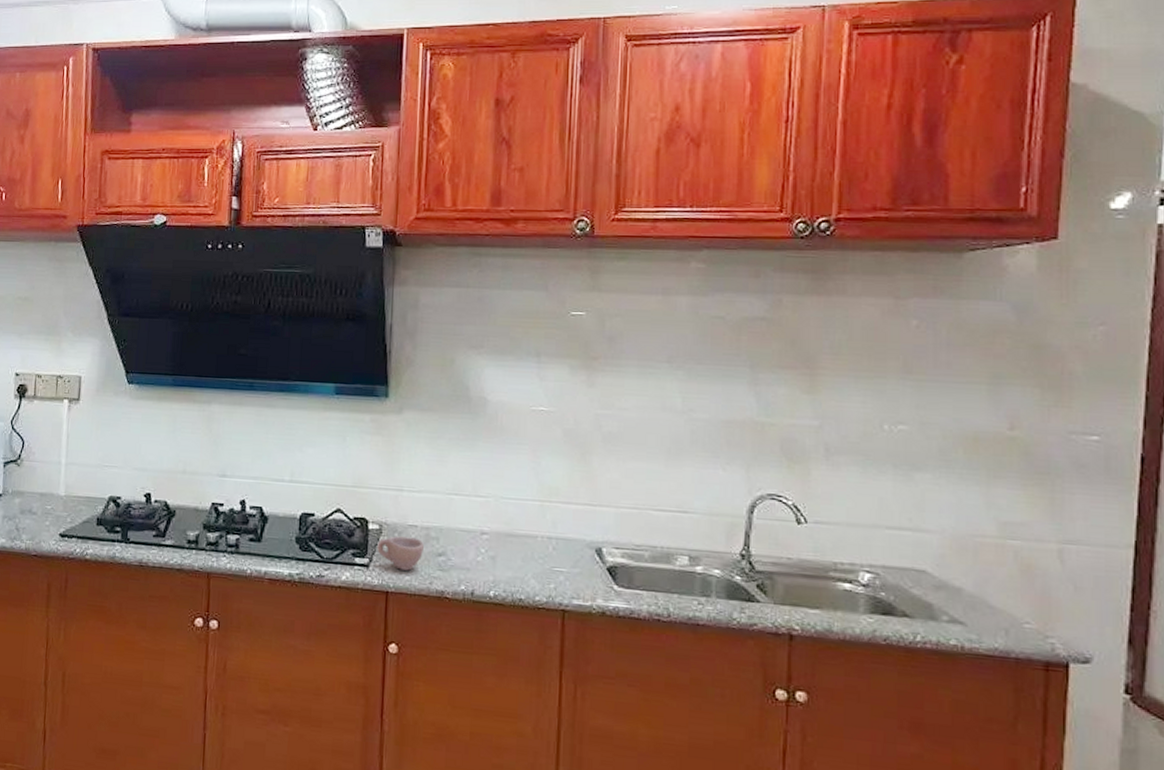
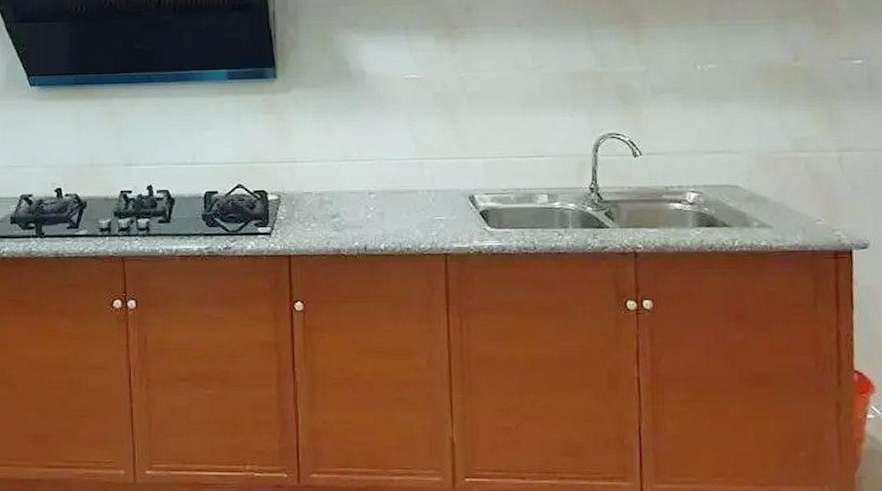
cup: present [377,536,424,571] -> none [277,203,319,234]

